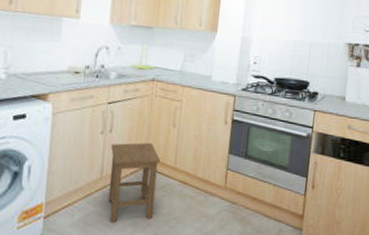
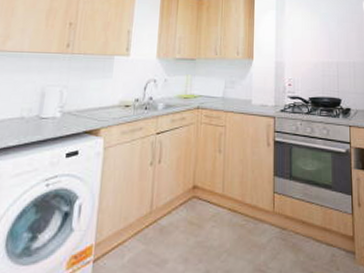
stool: present [107,142,161,223] -> none [158,170,209,262]

